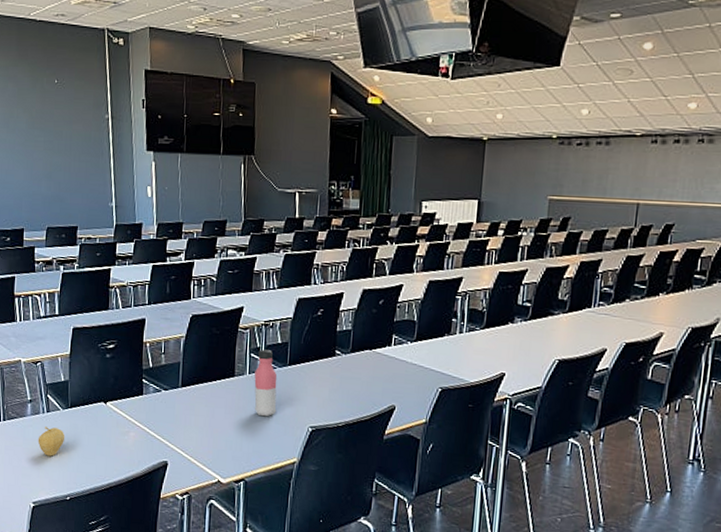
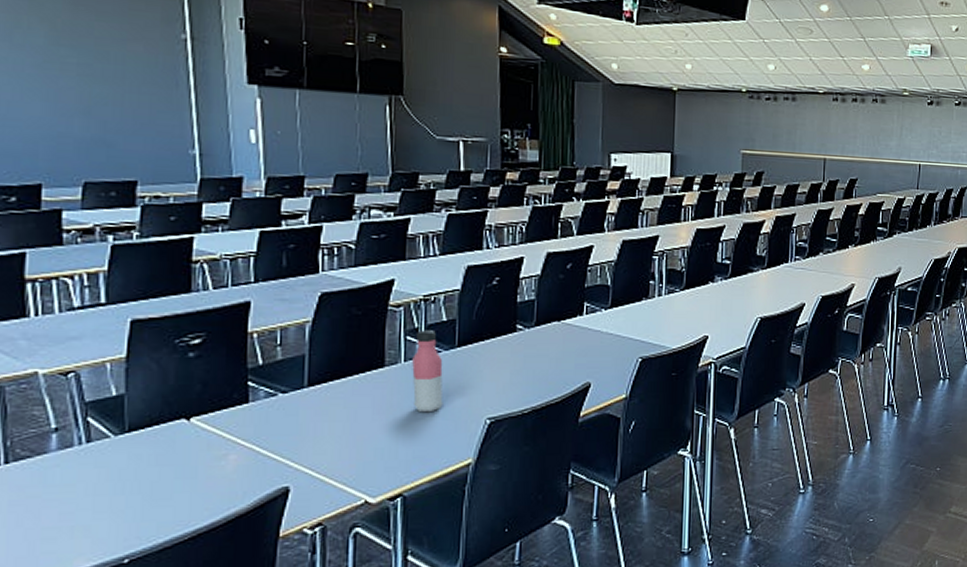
fruit: present [38,427,65,456] -> none [70,463,120,506]

